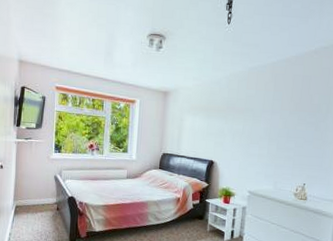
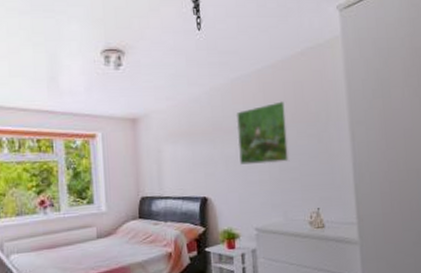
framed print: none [245,91,293,143] -> present [235,101,290,165]

